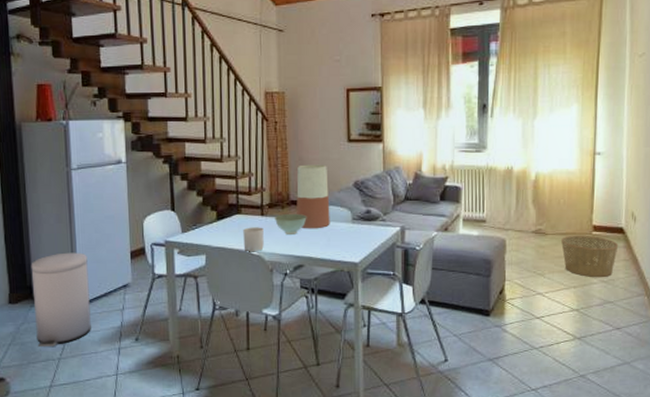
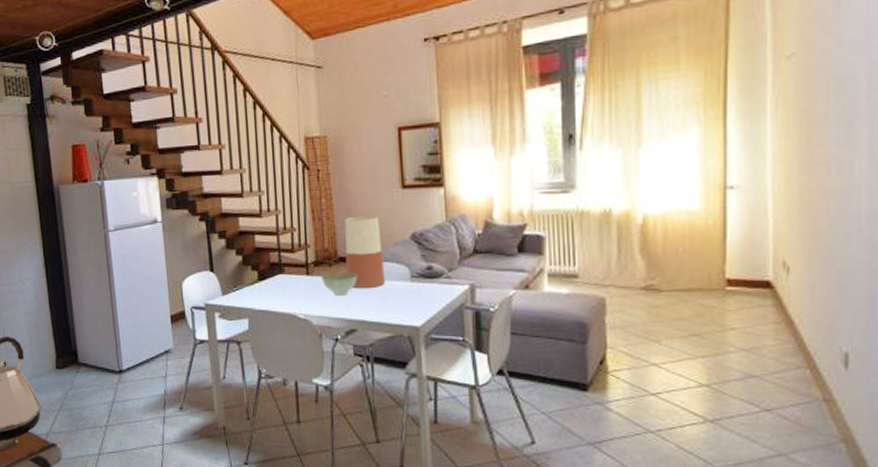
pedal bin: present [31,252,91,348] -> none [75,317,136,414]
mug: present [243,227,264,252] -> none [287,288,311,316]
basket: present [561,235,619,277] -> none [682,291,765,344]

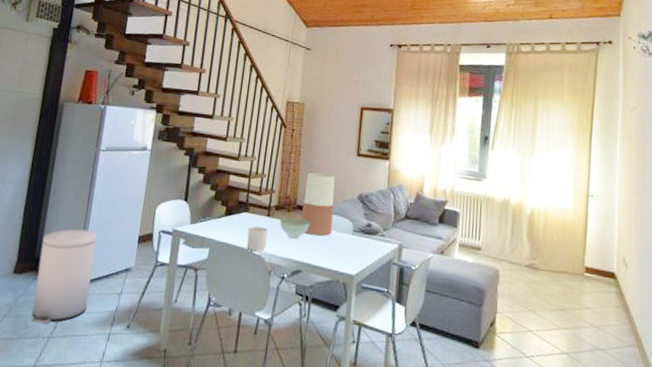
pedal bin: none [75,317,136,414] -> present [31,229,98,324]
mug: none [287,288,311,316] -> present [246,226,268,252]

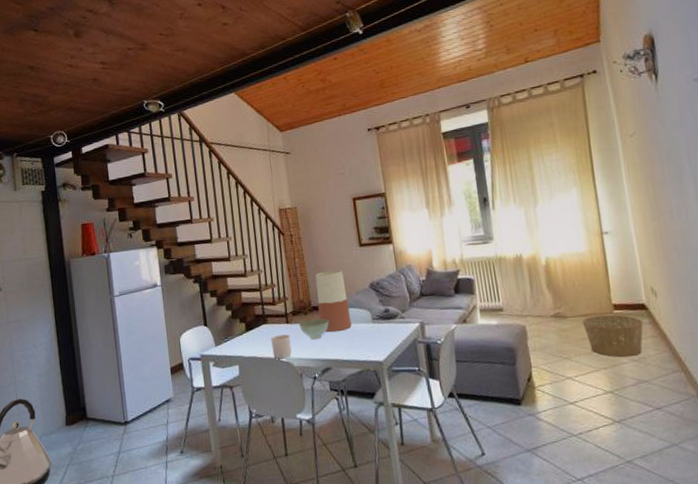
pedal bin: present [31,229,98,324] -> none [83,372,140,466]
basket: none [554,274,610,322] -> present [582,315,644,357]

